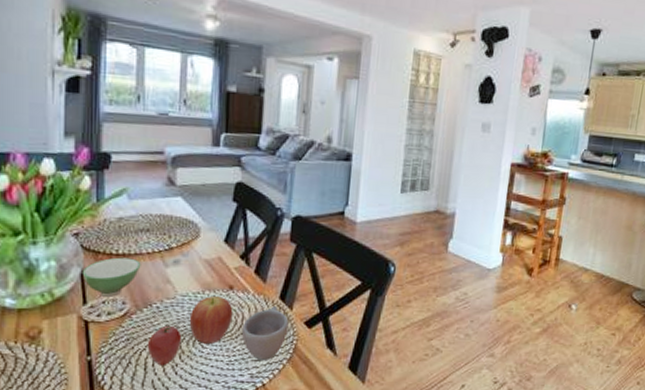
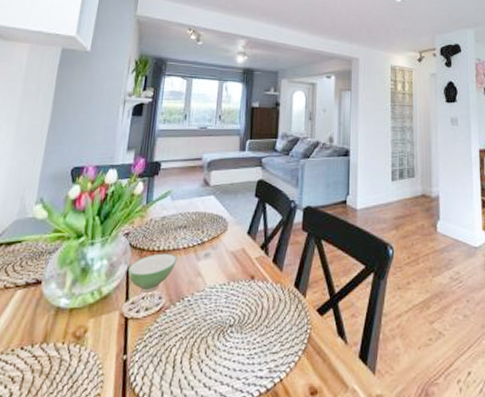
fruit: present [147,325,182,366] -> none [177,319,208,363]
fruit: present [189,296,233,345] -> none [215,287,254,338]
cup: present [241,306,289,360] -> none [261,294,303,352]

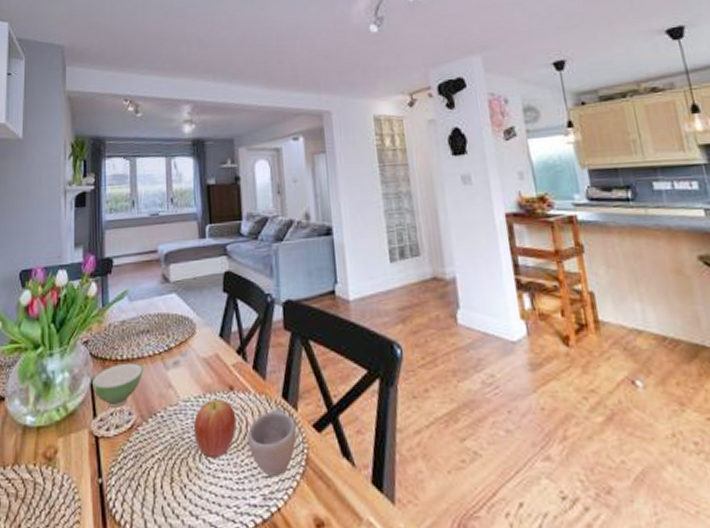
fruit: none [215,287,254,338] -> present [193,400,237,459]
cup: none [261,294,303,352] -> present [247,407,297,476]

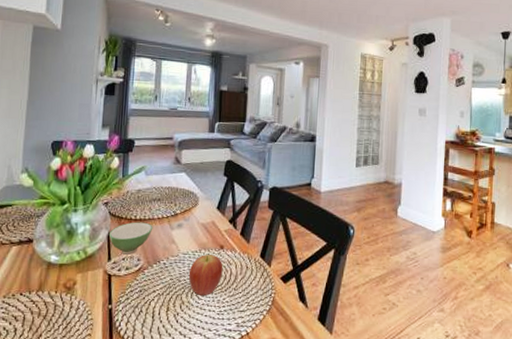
cup: present [247,407,297,476] -> none [229,263,268,311]

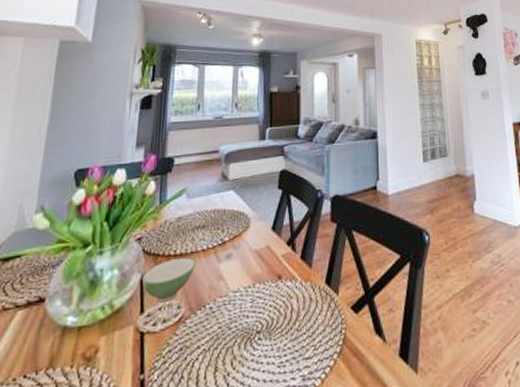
fruit: present [188,255,223,297] -> none [240,288,282,346]

